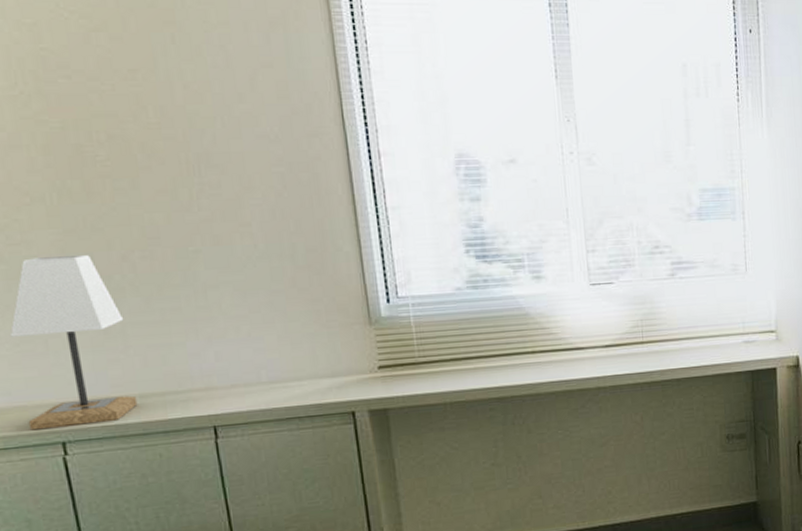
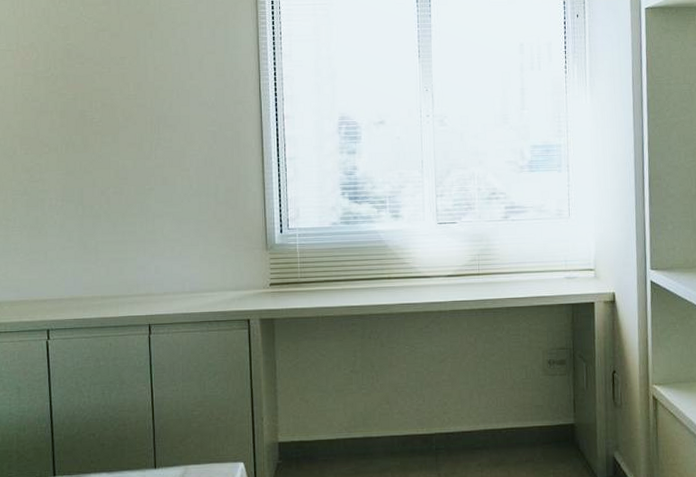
lamp: present [9,255,138,431] -> none [24,190,100,319]

